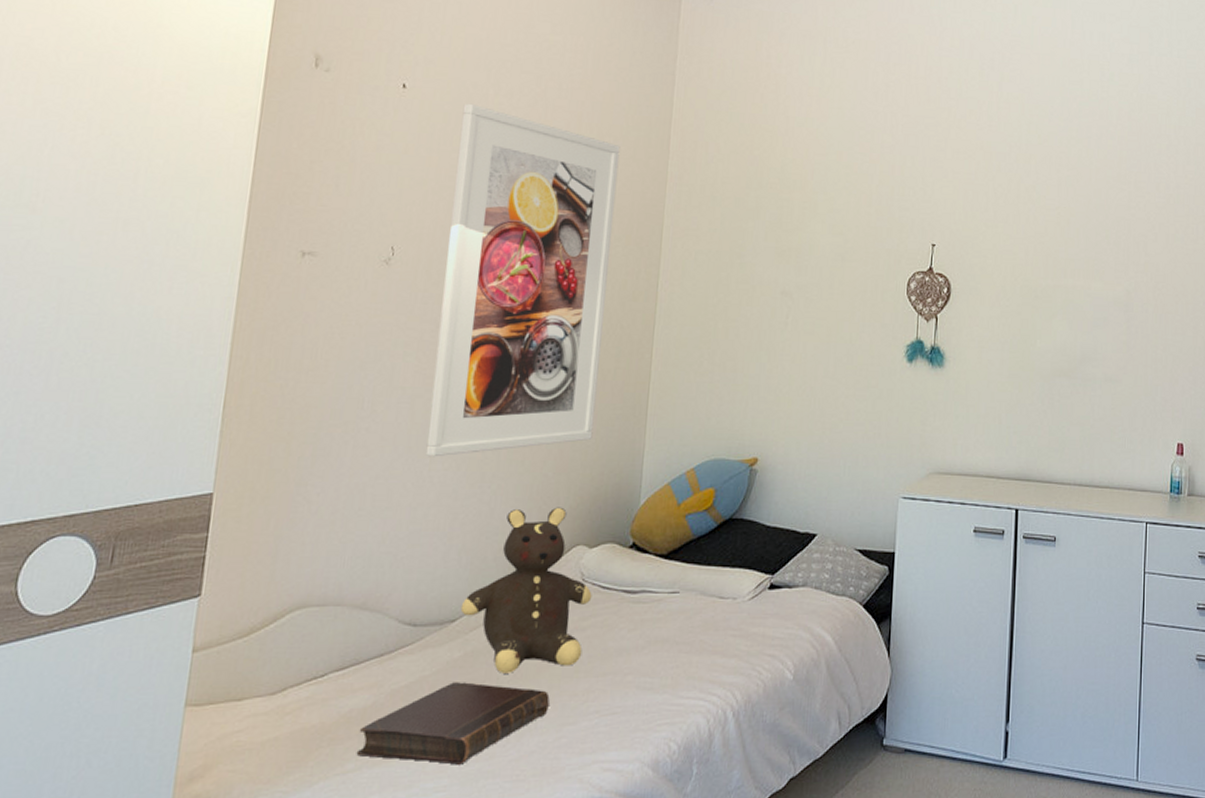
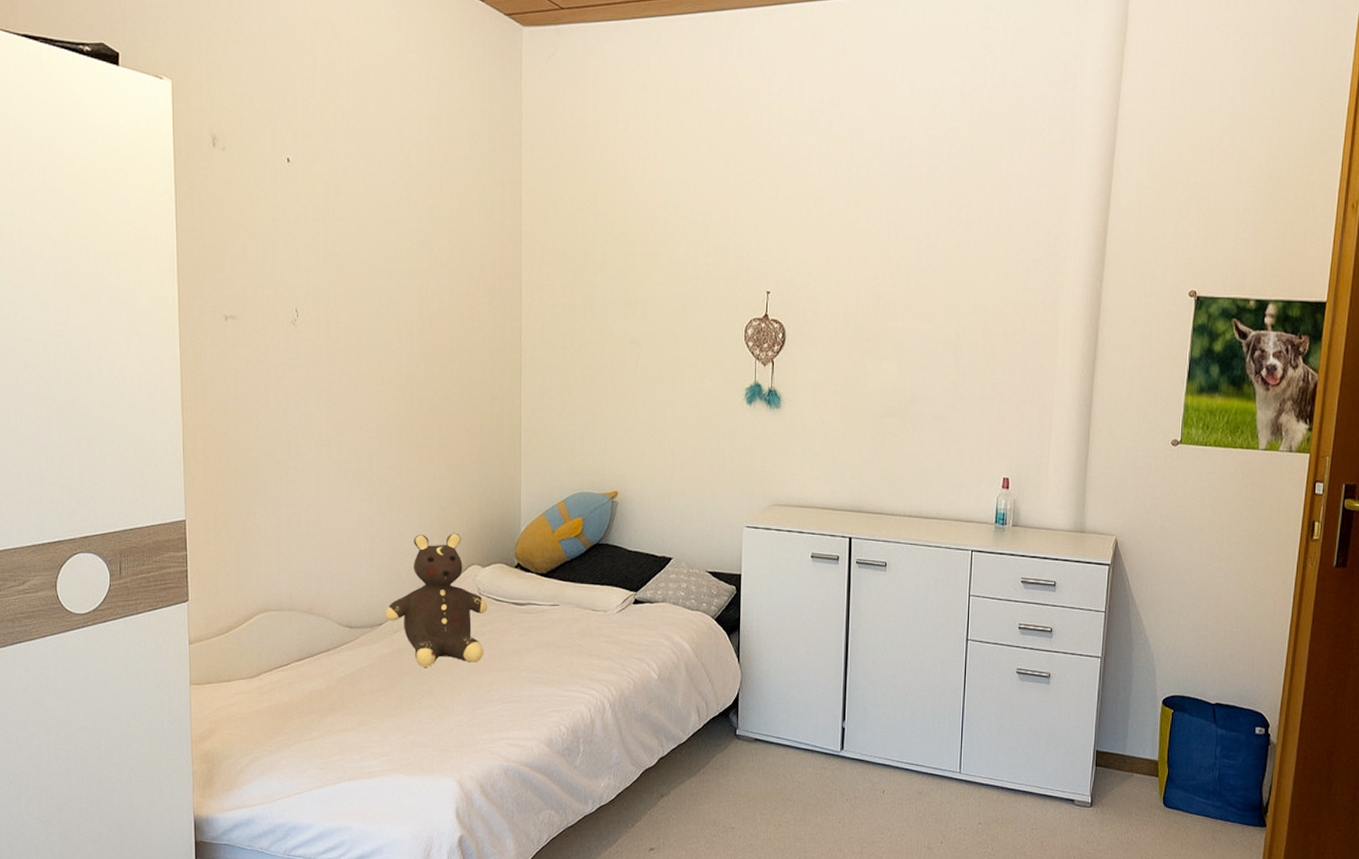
book: present [356,682,550,765] -> none [319,673,462,736]
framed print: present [425,103,620,457] -> none [340,173,478,491]

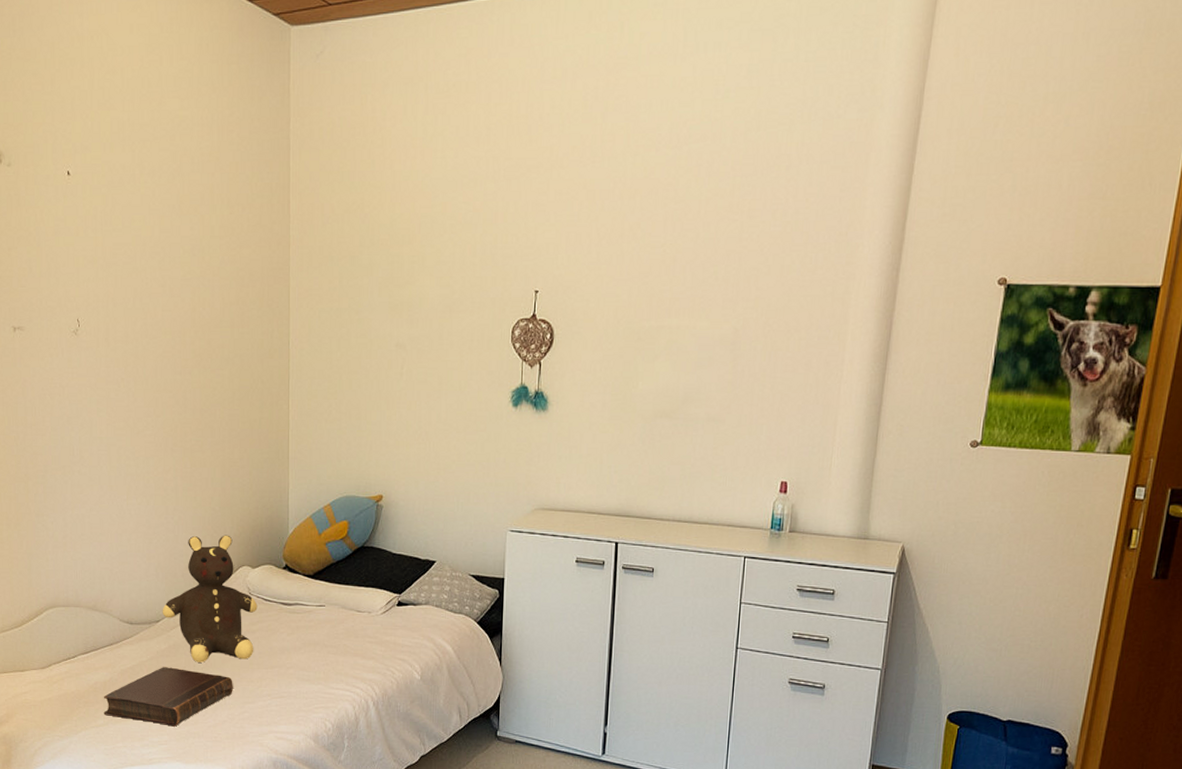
book: none [319,673,462,736] -> present [103,667,233,727]

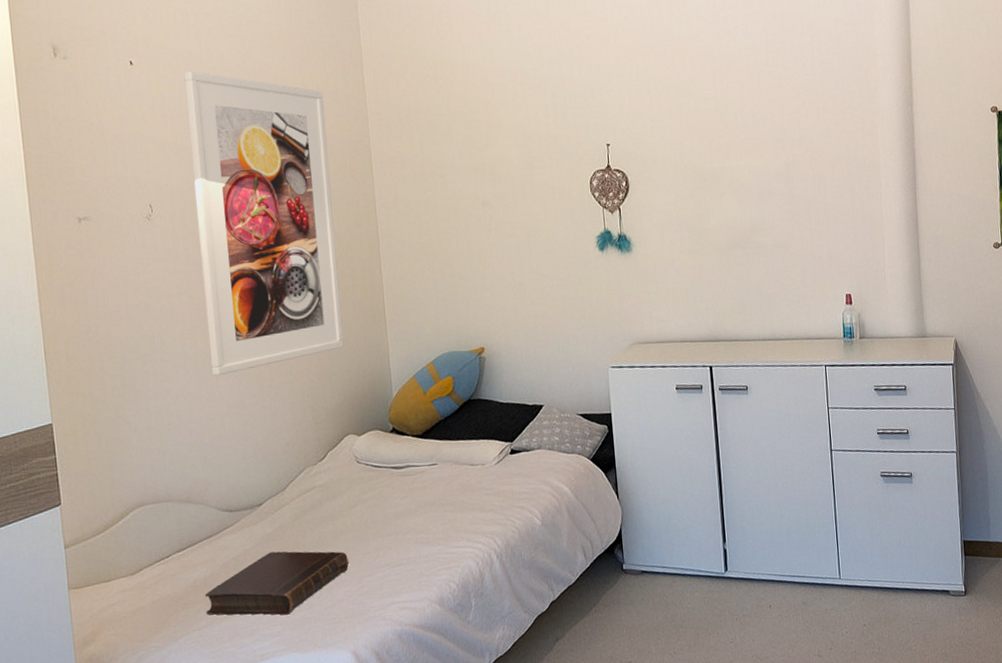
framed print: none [116,184,248,494] -> present [183,71,344,376]
teddy bear: present [162,535,258,663] -> none [264,405,367,542]

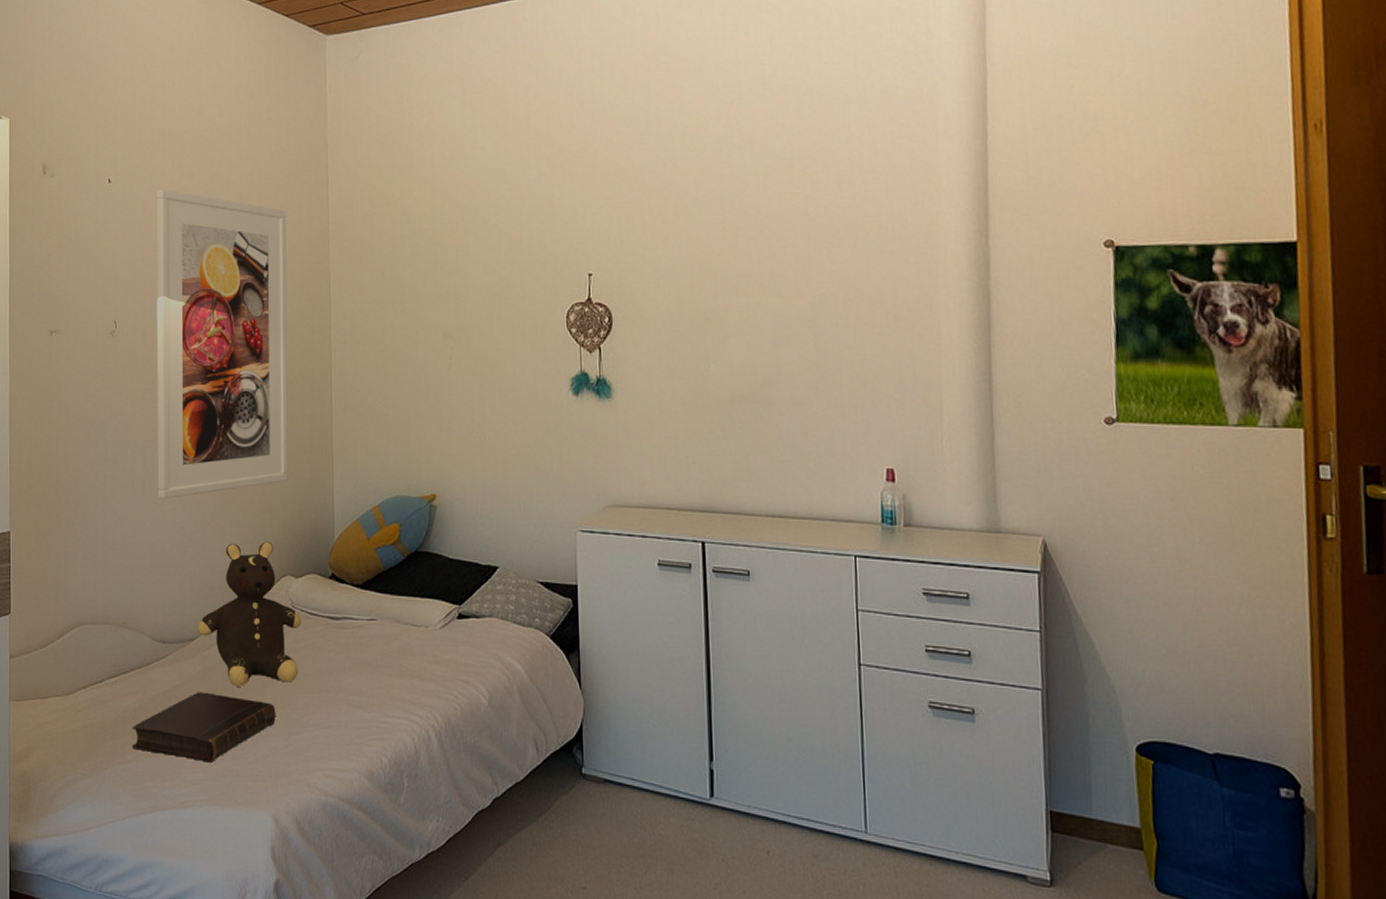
teddy bear: none [264,405,367,542] -> present [197,541,302,687]

